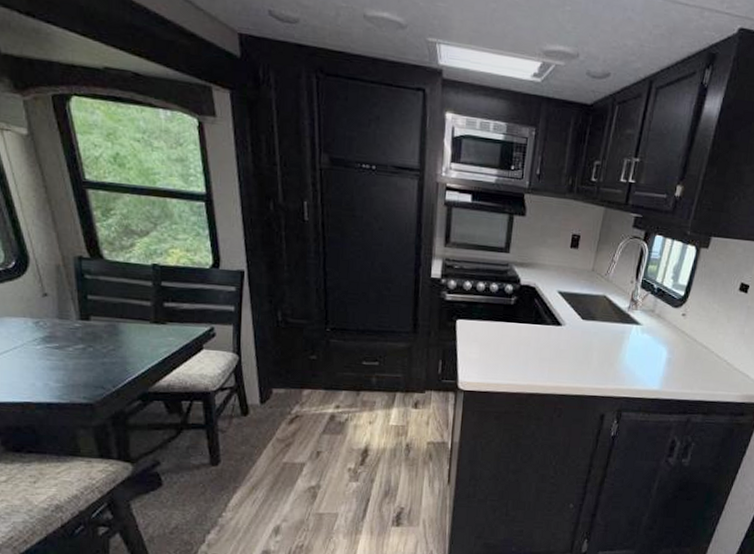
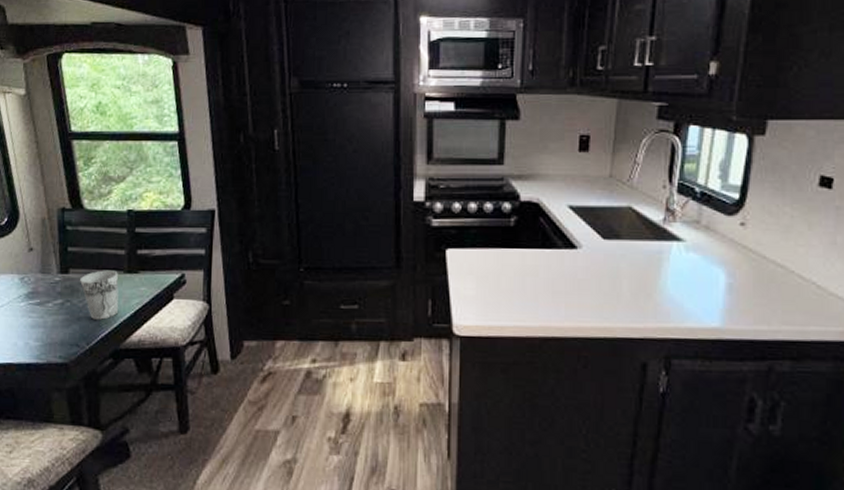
cup: none [103,319,146,365] -> present [80,270,119,320]

